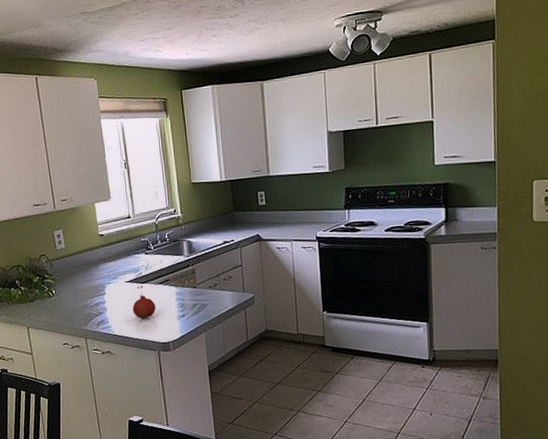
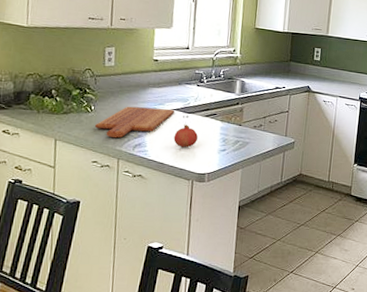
cutting board: none [59,281,130,318] -> present [95,106,175,138]

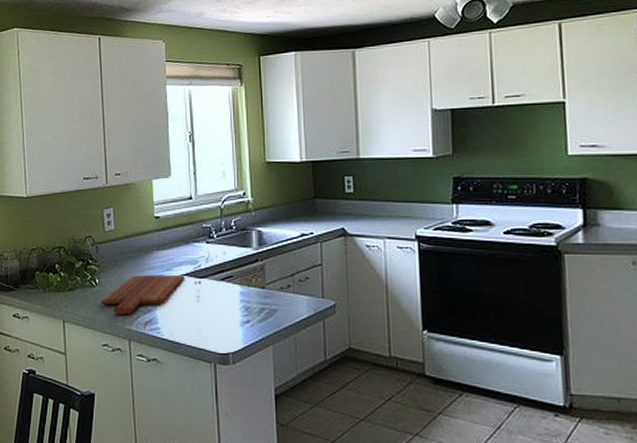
fruit: present [173,125,198,148] -> none [187,293,214,321]

